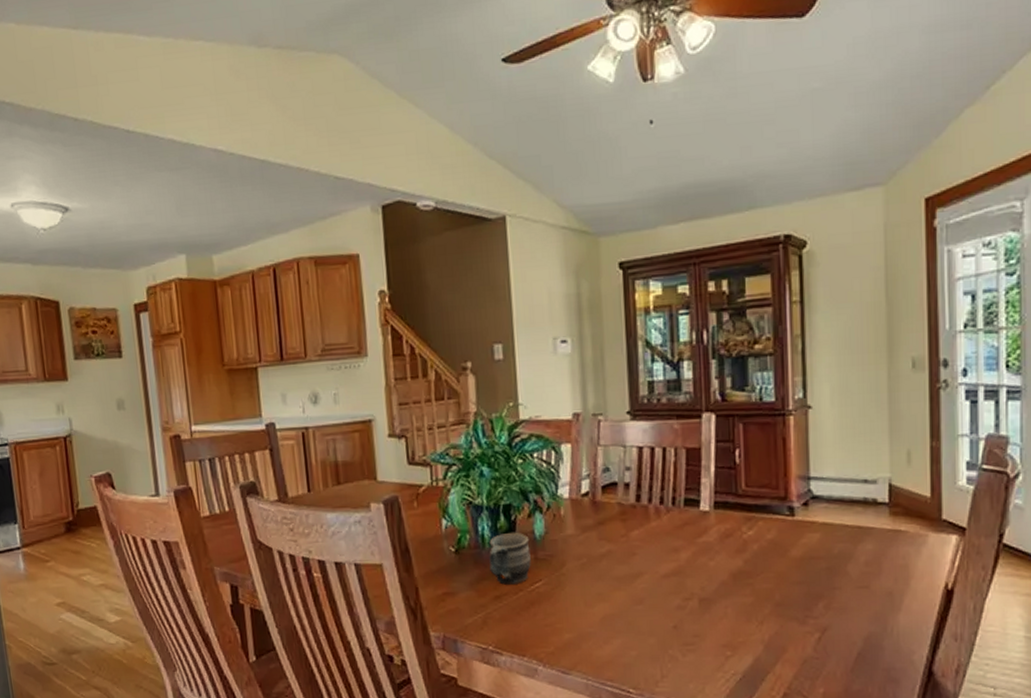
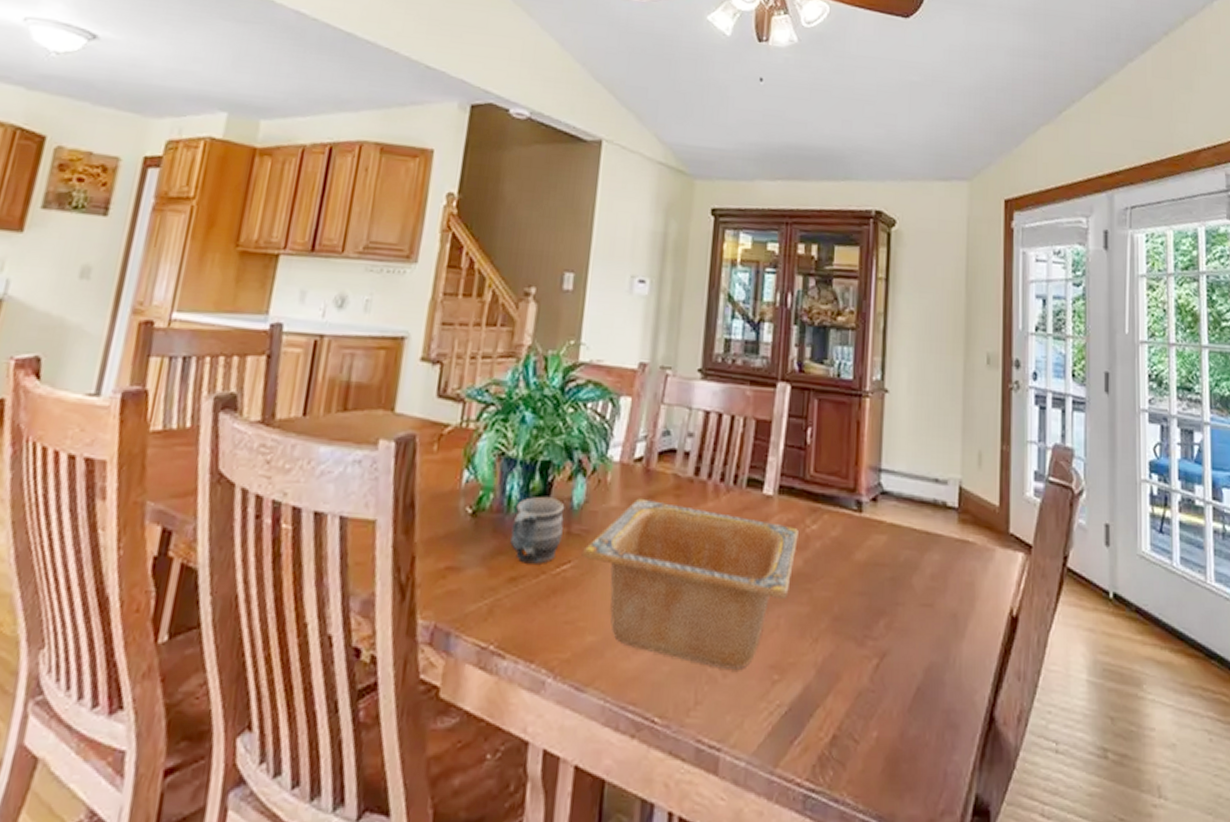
serving bowl: none [549,525,737,650] -> present [581,498,799,669]

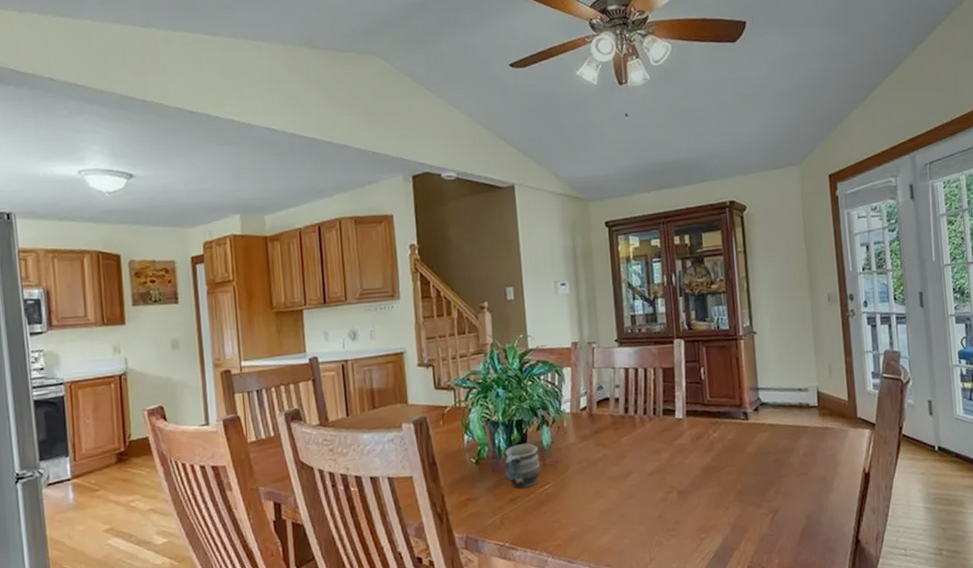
serving bowl: present [581,498,799,669] -> none [555,434,705,536]

